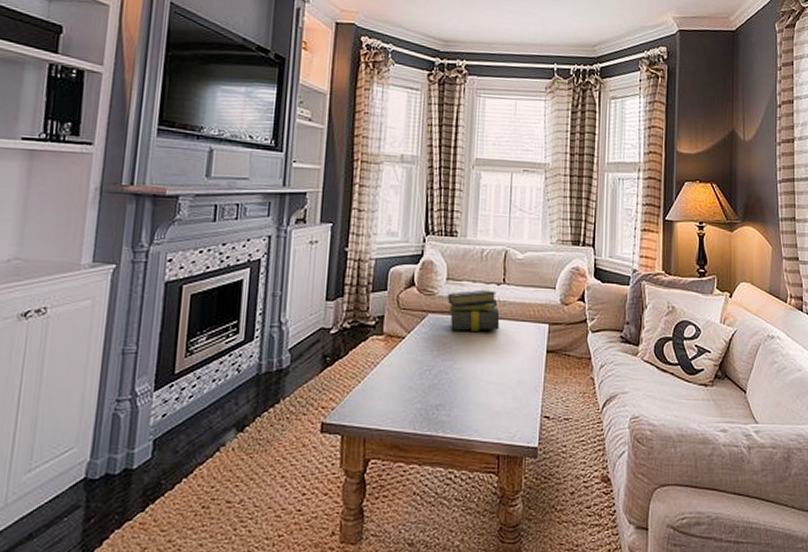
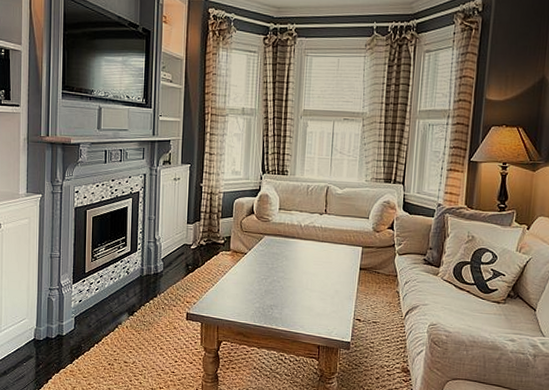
stack of books: present [447,290,500,331] -> none [280,218,322,251]

